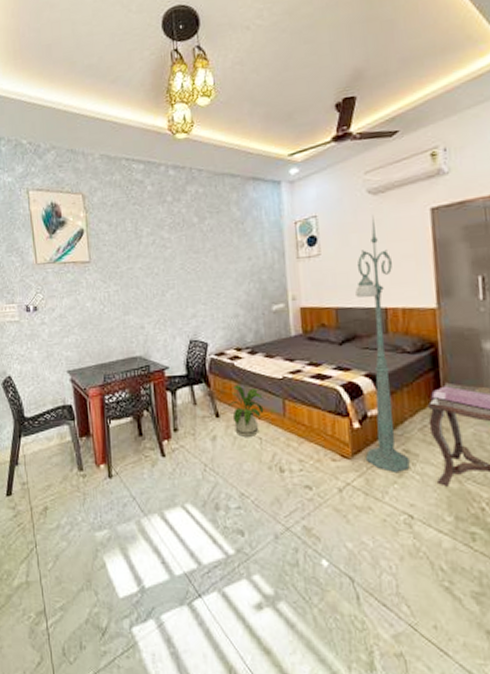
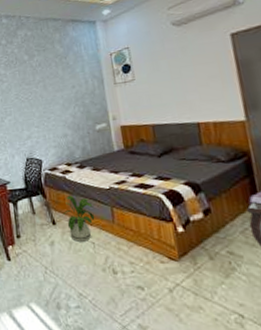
floor lamp: present [355,215,410,472] -> none [168,43,235,273]

